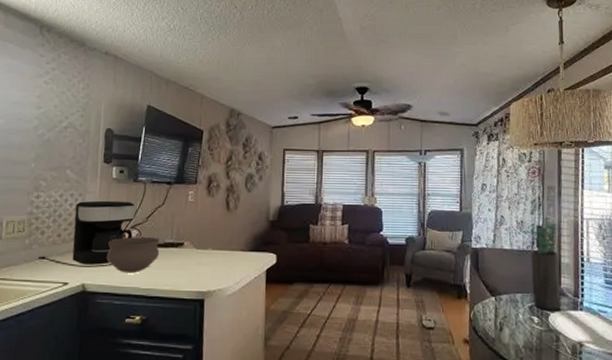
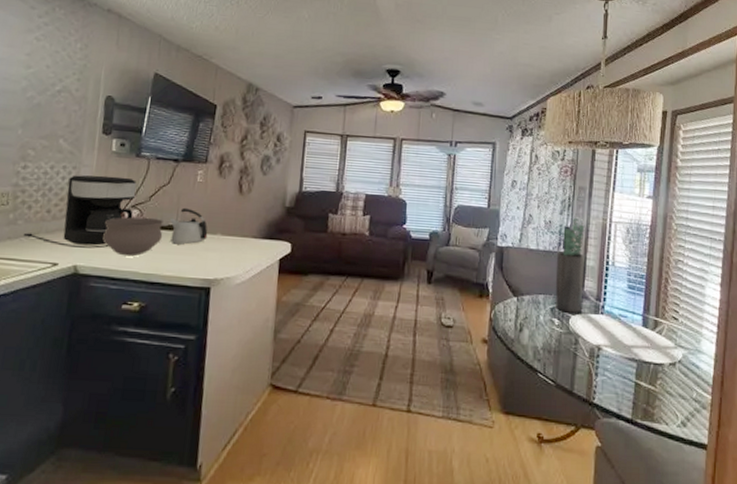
kettle: none [165,226,200,262] -> present [169,207,208,246]

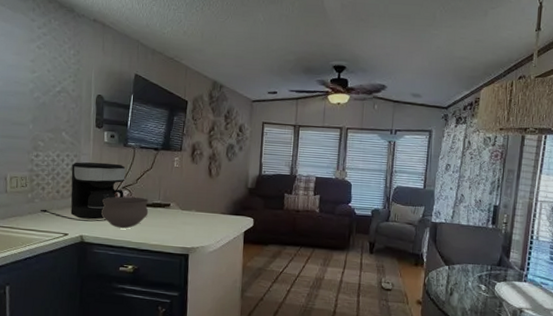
kettle: present [169,207,208,246] -> none [153,188,185,220]
vase: present [555,213,585,313] -> none [482,193,512,281]

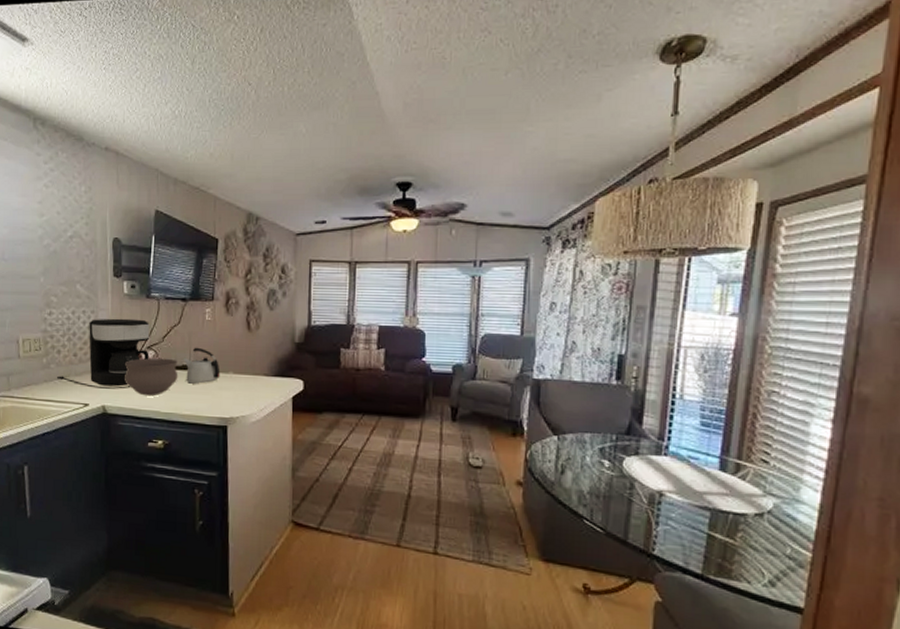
kettle: none [153,188,185,220] -> present [183,347,220,385]

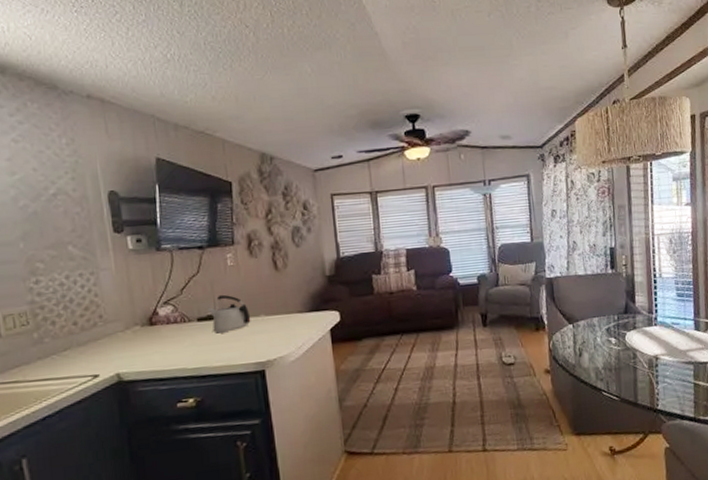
coffee maker: present [56,318,150,390] -> none [53,274,168,357]
bowl: present [125,358,178,397] -> none [139,311,204,355]

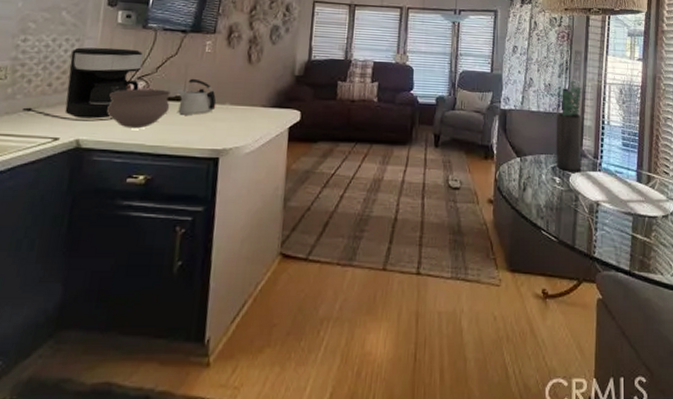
coffee maker: none [53,274,168,357] -> present [21,47,143,122]
bowl: none [139,311,204,355] -> present [107,88,171,129]
vase: none [604,232,636,331] -> present [555,76,582,171]

